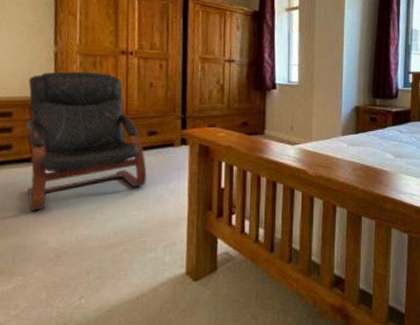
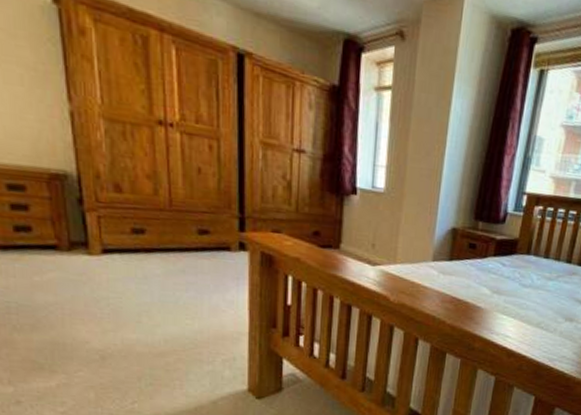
armchair: present [25,71,147,211] -> none [40,137,199,307]

